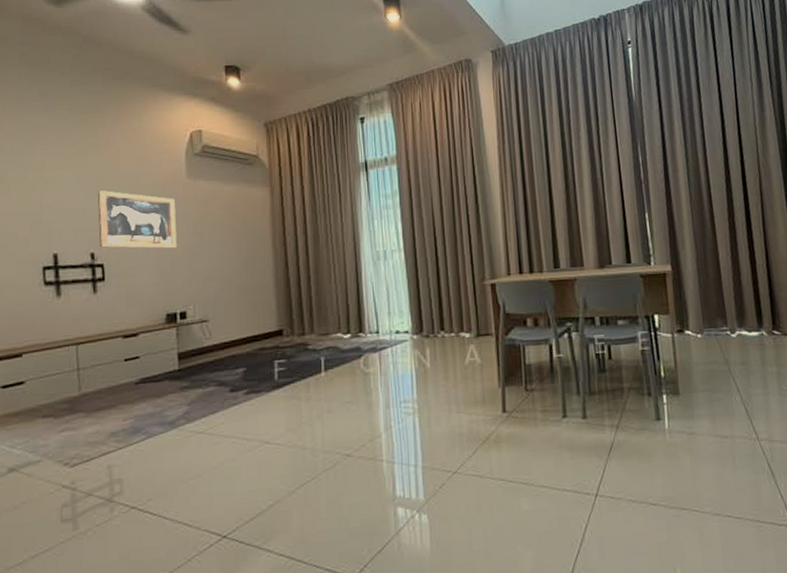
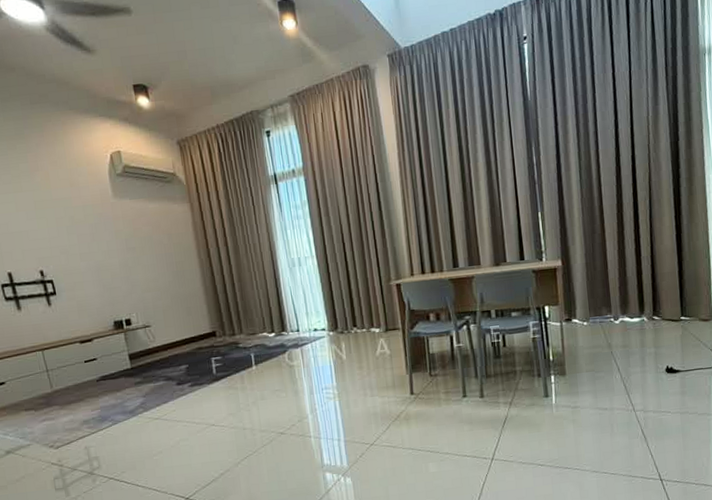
wall art: present [97,190,177,249] -> none [35,212,114,266]

